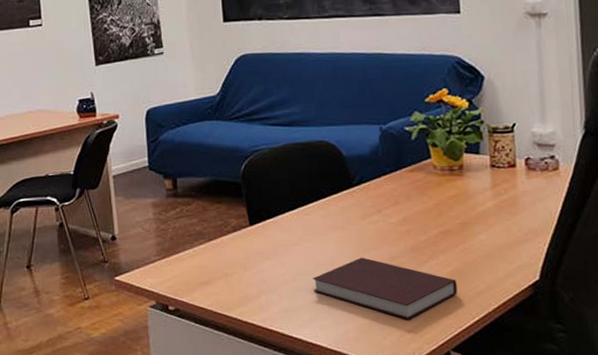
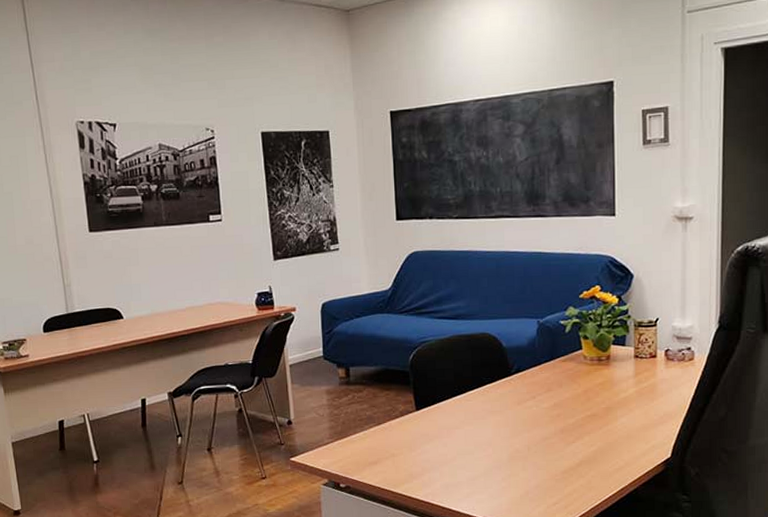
notebook: present [312,257,457,319] -> none [471,438,599,493]

